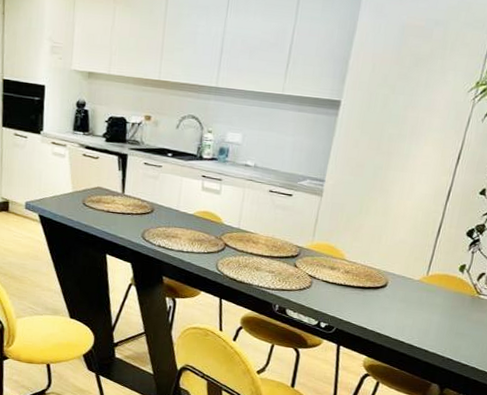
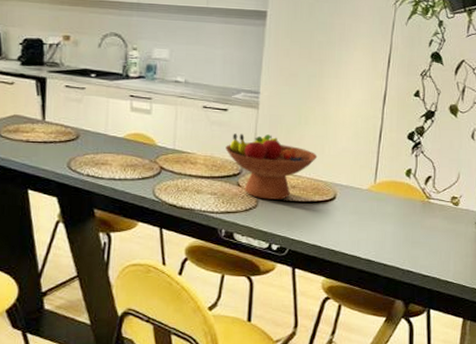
fruit bowl: none [286,218,374,283] -> present [225,133,318,200]

